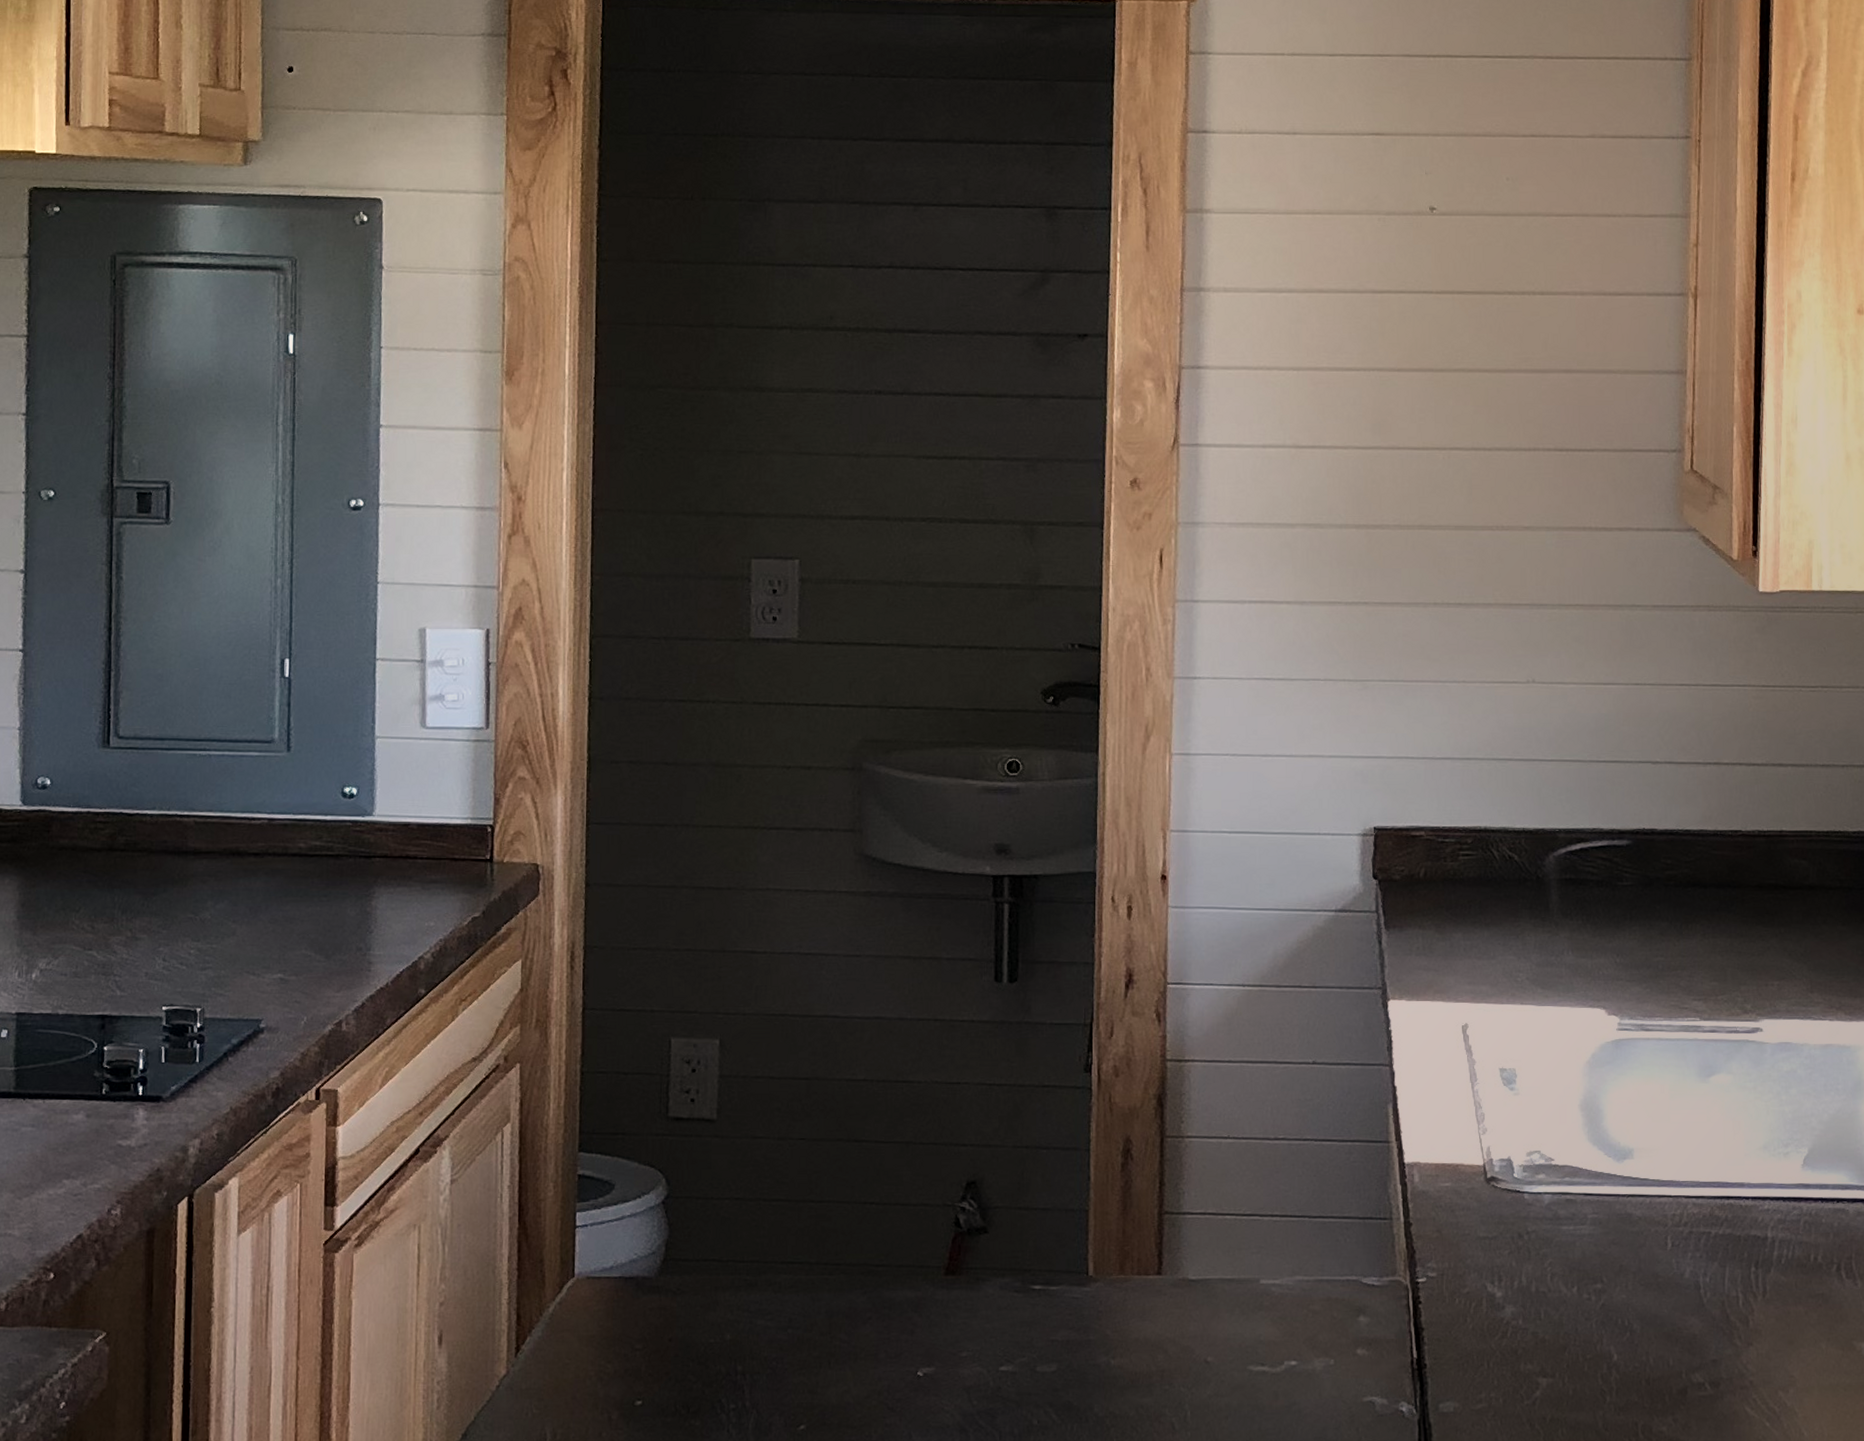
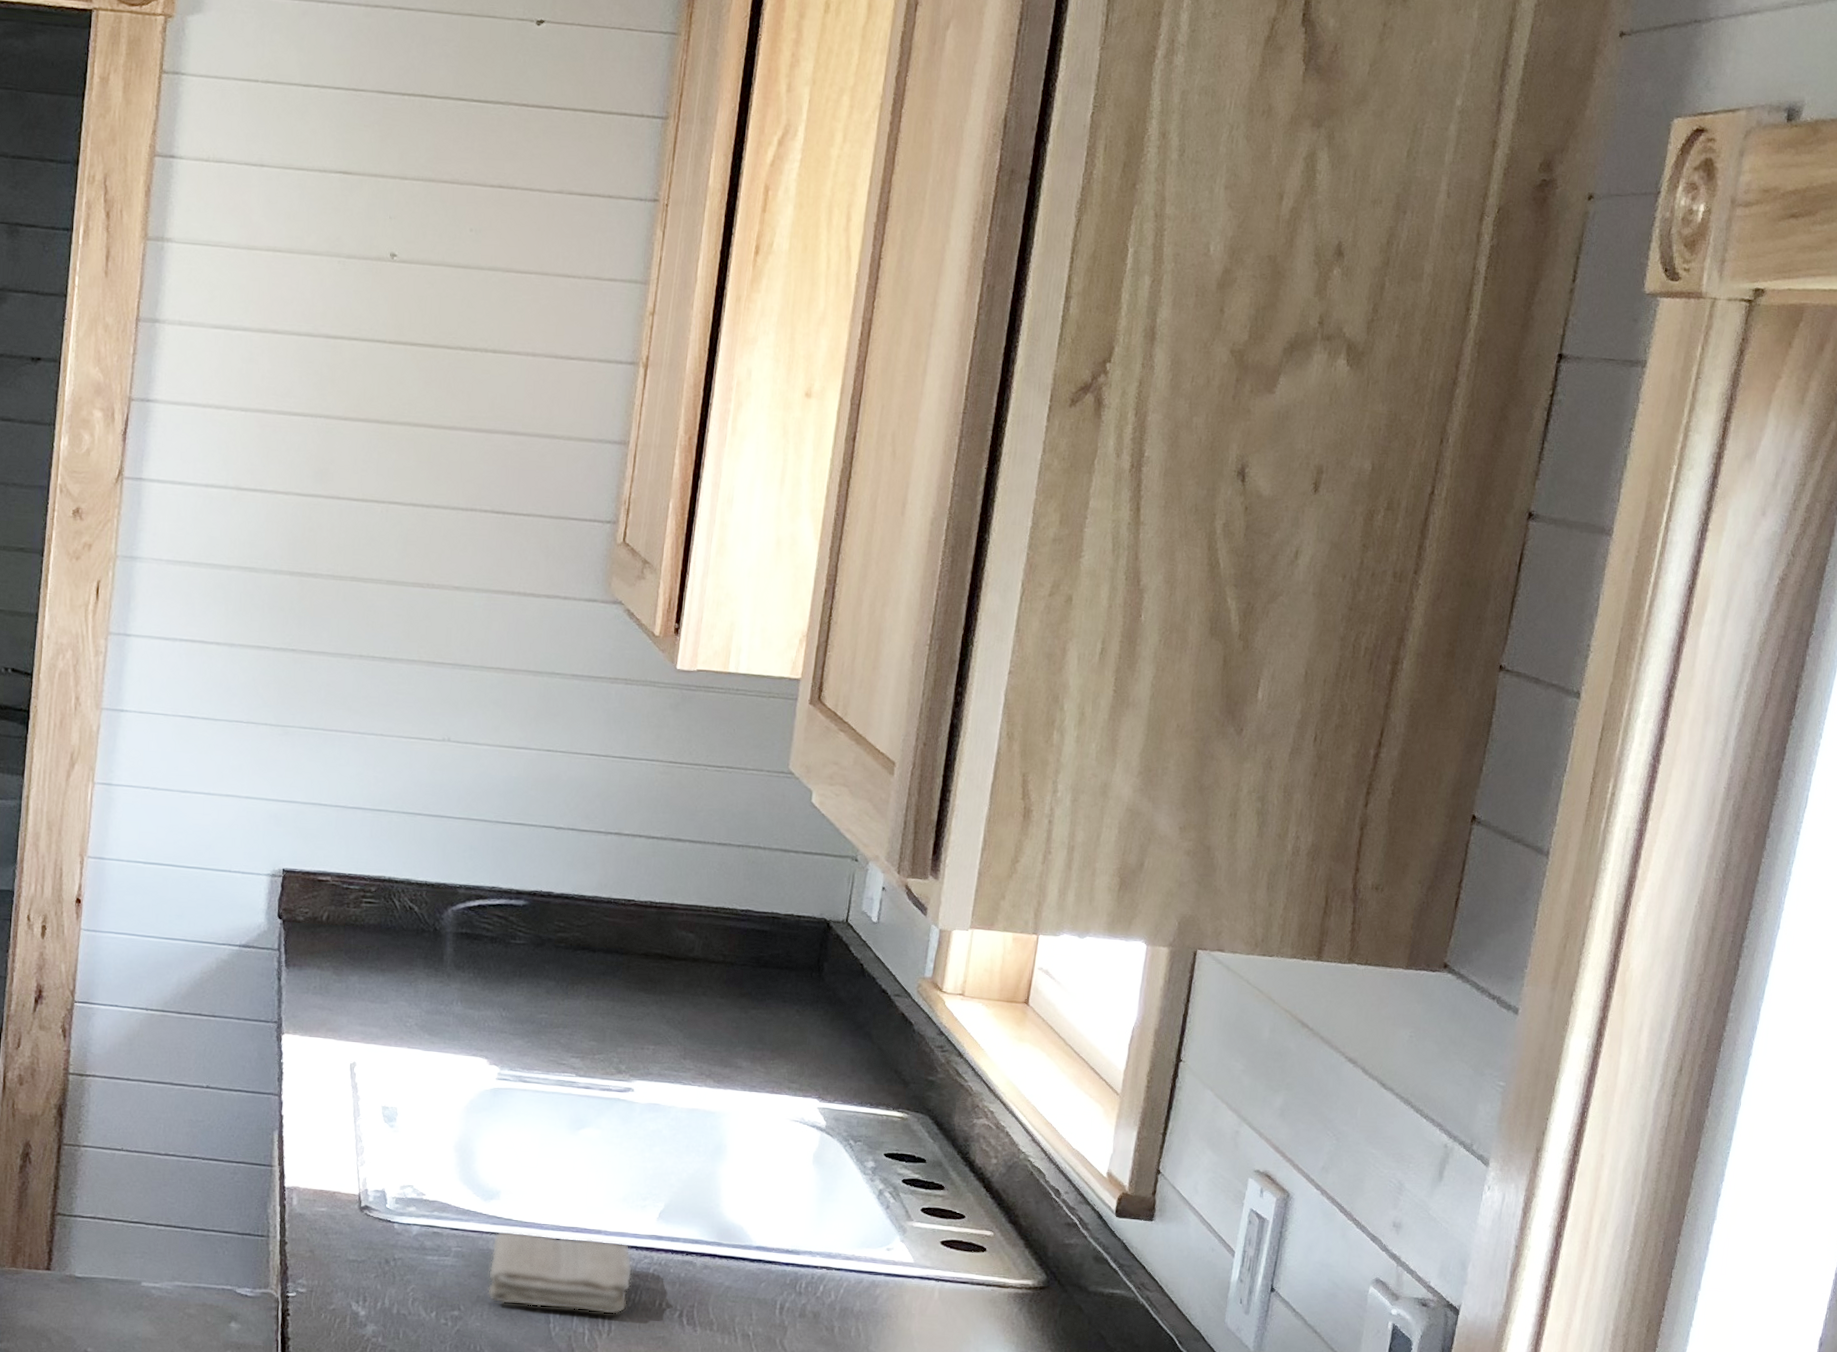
washcloth: none [1628,1191,1783,1275] -> present [487,1230,633,1315]

